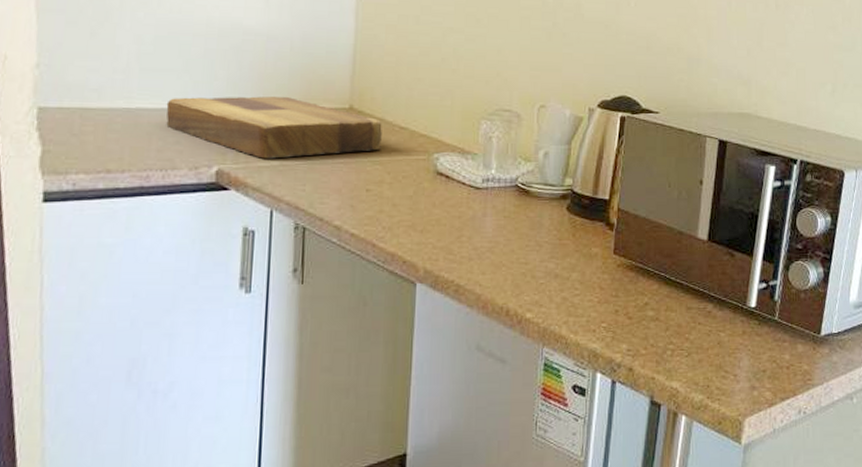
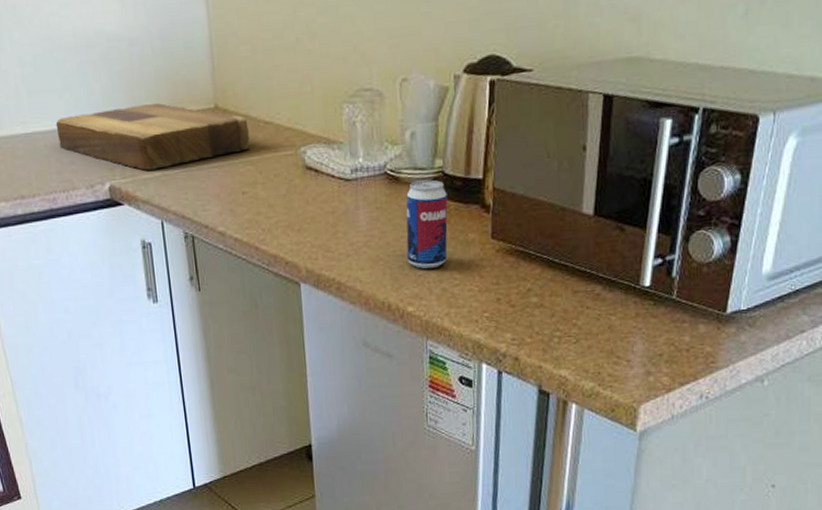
beverage can: none [531,195,575,277] -> present [406,179,448,269]

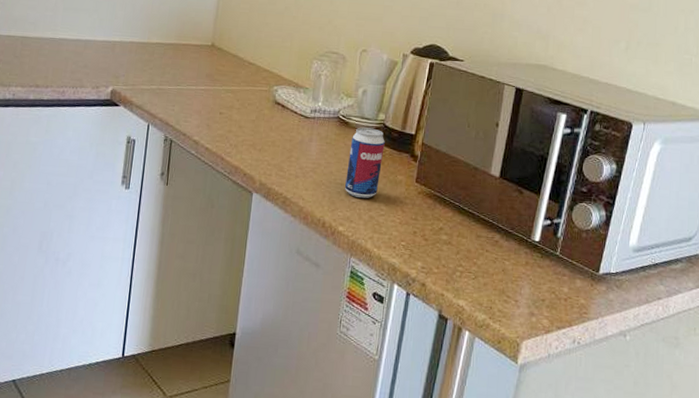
cutting board: present [55,103,250,171] -> none [79,31,236,83]

